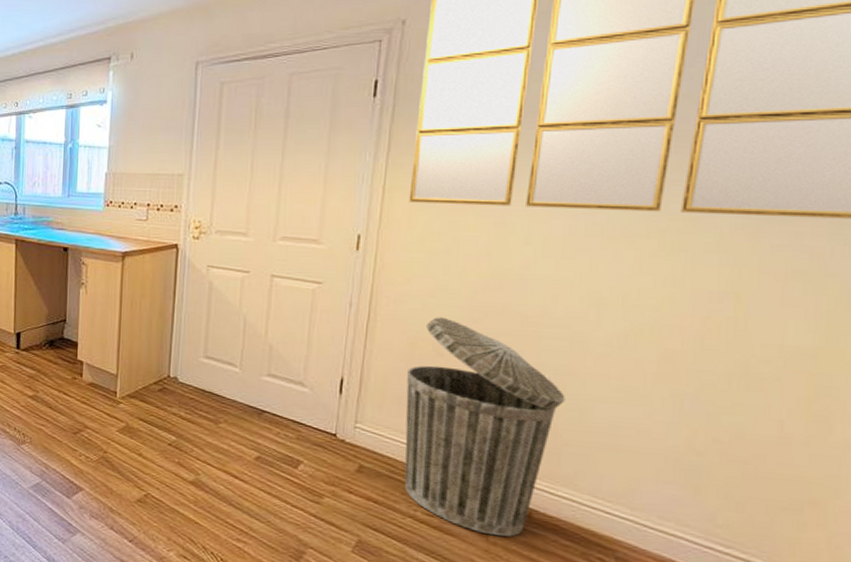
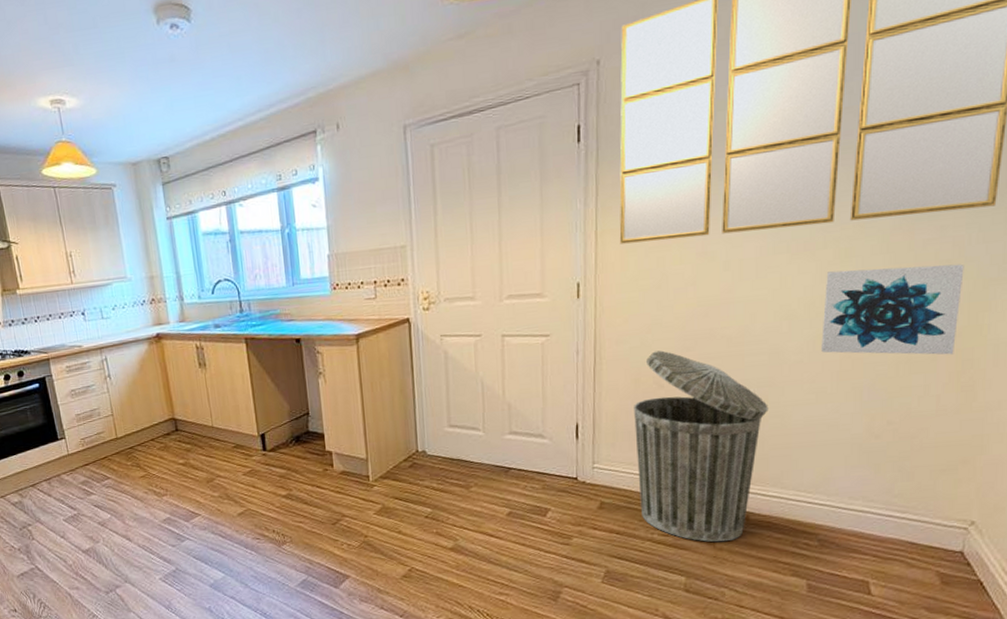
wall art: none [635,263,824,377] -> present [821,264,964,355]

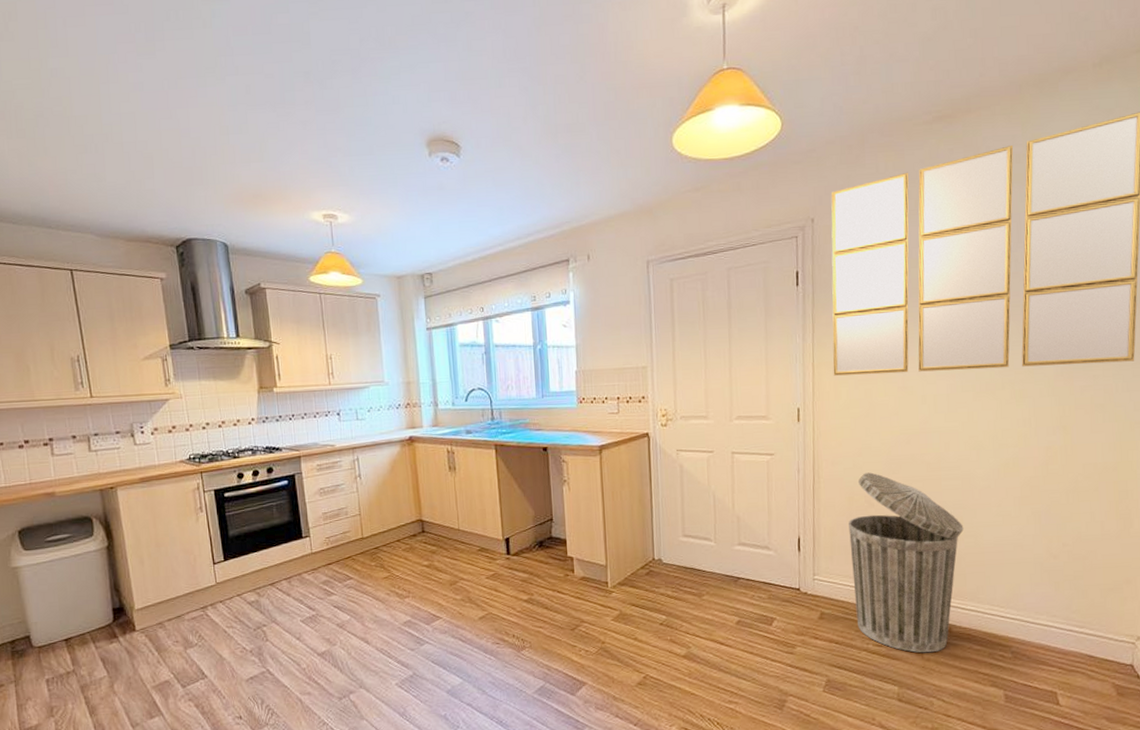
wall art: present [821,264,964,355] -> none [1004,408,1115,486]

